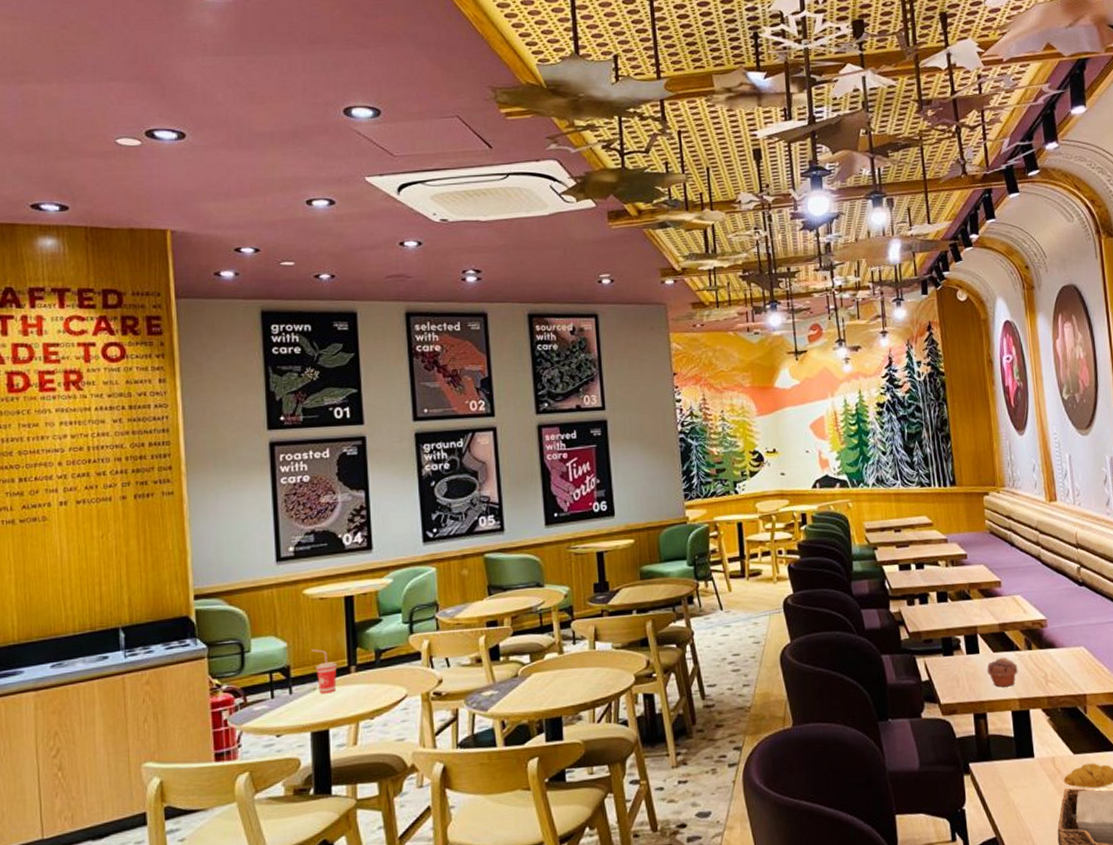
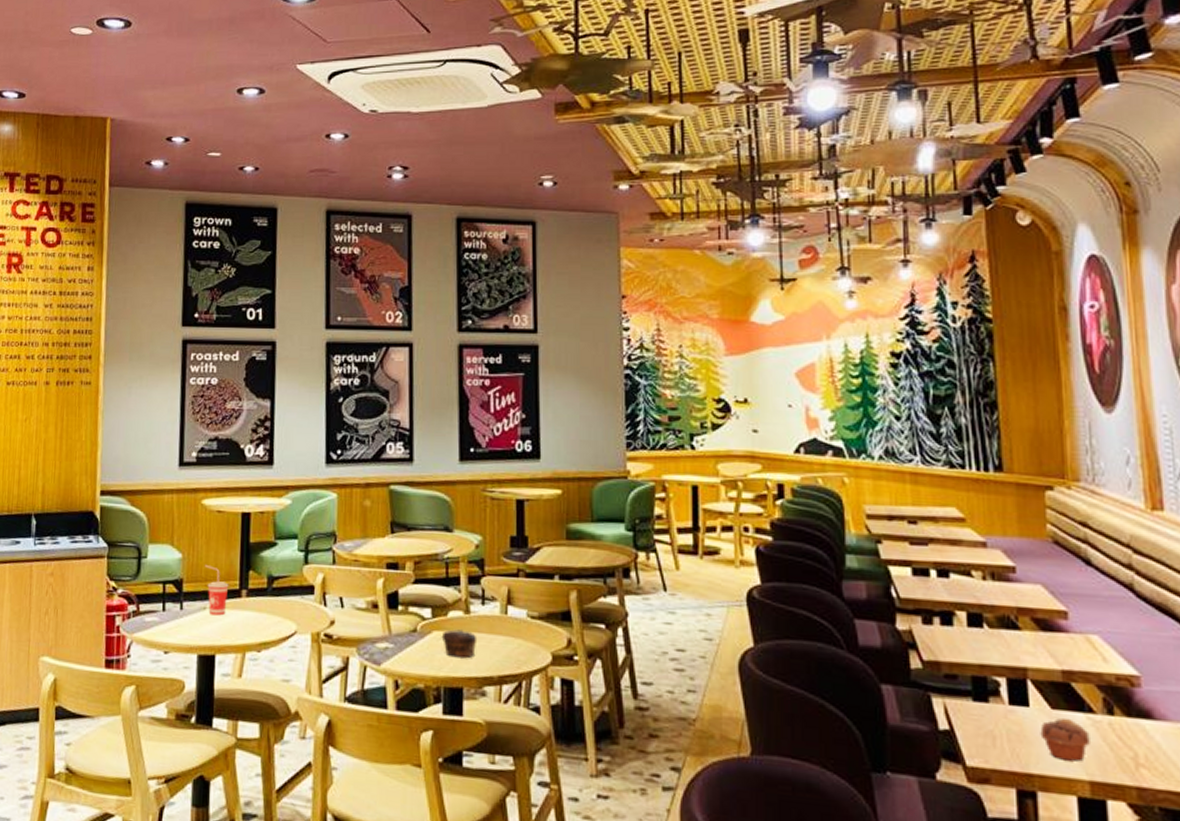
muffin: none [540,668,572,692] -> present [441,629,478,658]

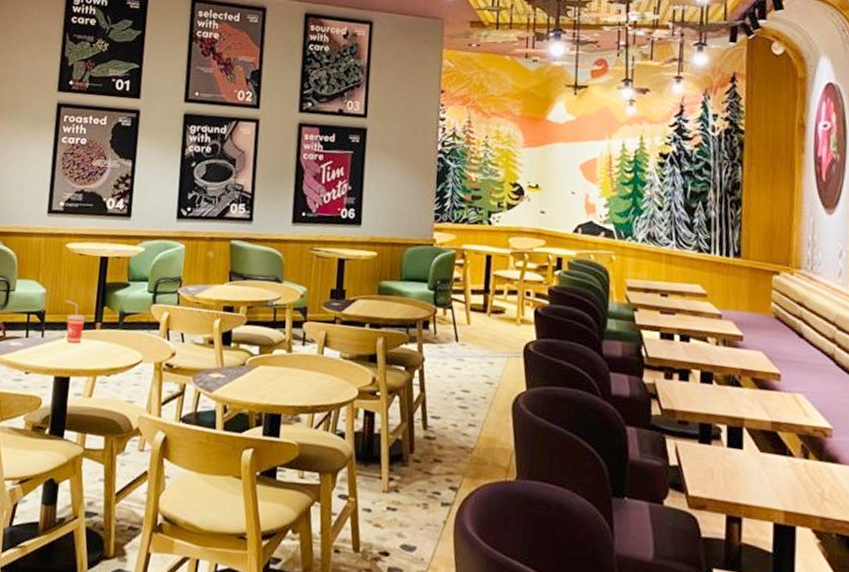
muffin: present [441,629,478,658] -> none [266,365,297,389]
muffin: present [1040,717,1090,762] -> none [749,459,788,495]

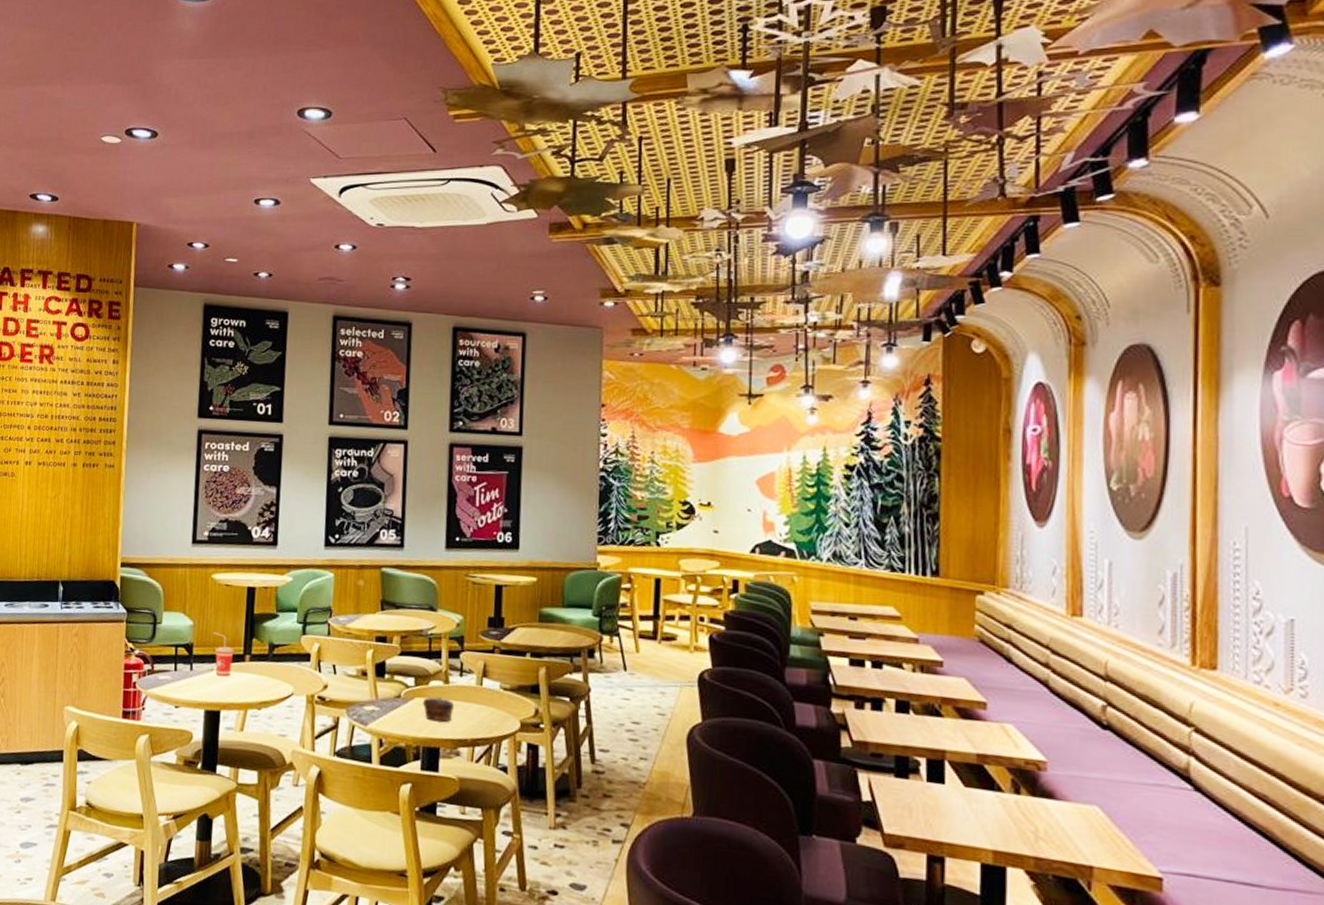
muffin: none [266,365,297,389] -> present [422,697,455,722]

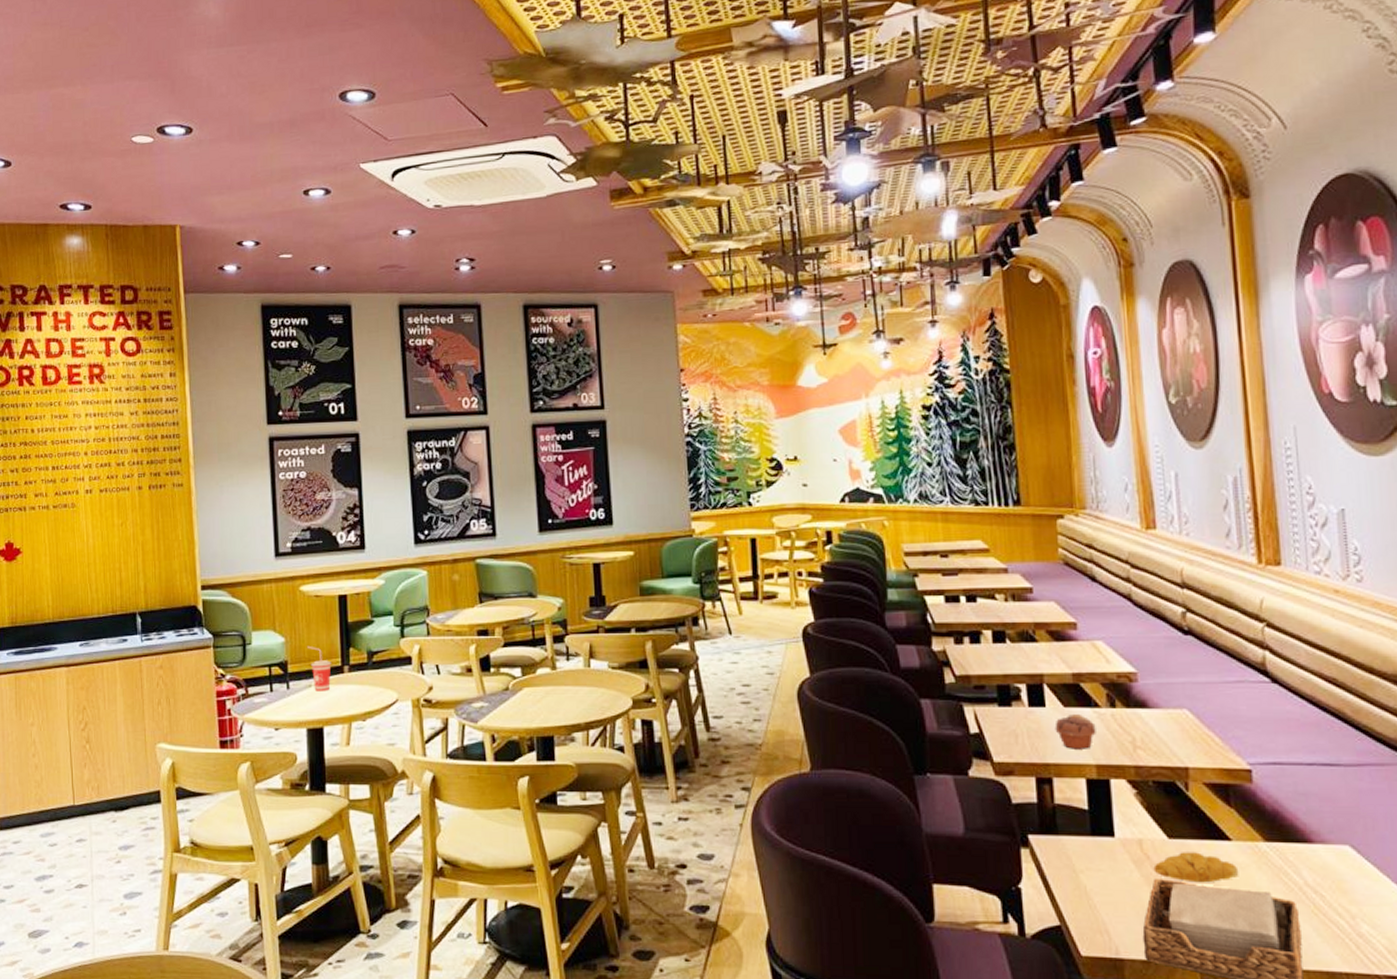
muffin: present [422,697,455,722] -> none [531,685,565,709]
muffin: none [952,794,997,833] -> present [1054,713,1096,749]

